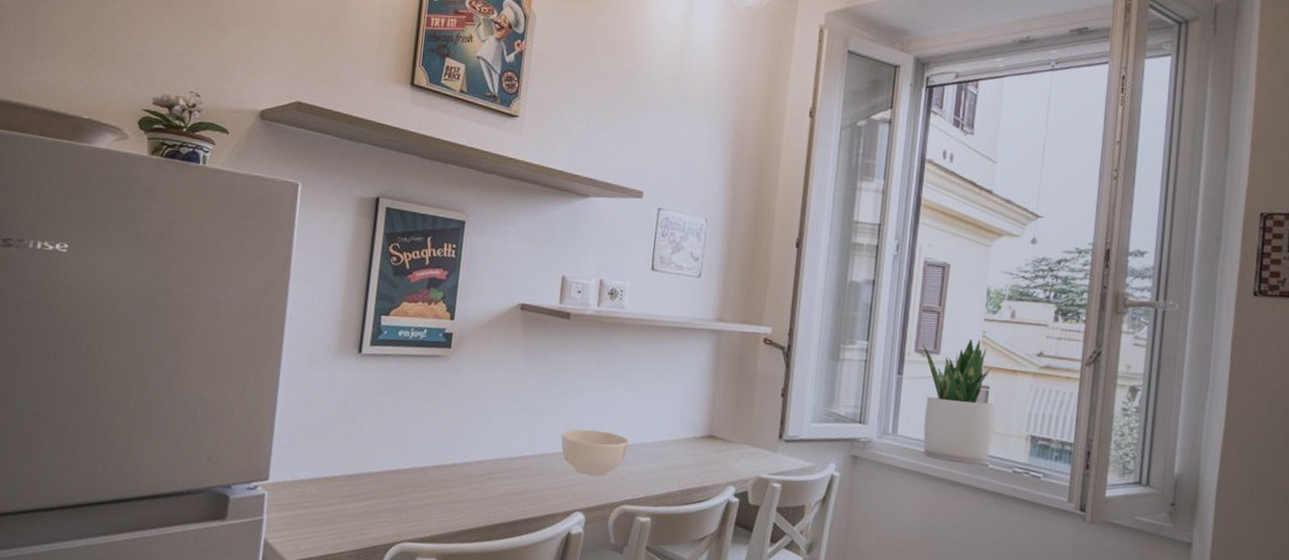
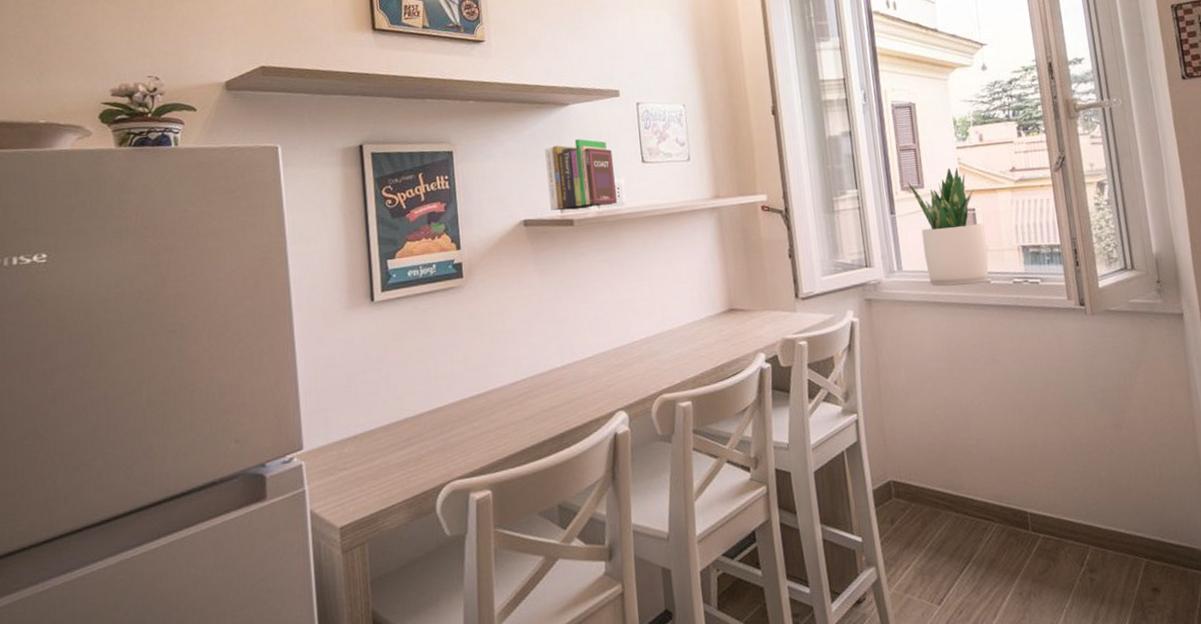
books: none [550,233,623,306] -> present [544,139,617,211]
bowl: present [560,429,630,477] -> none [587,326,656,374]

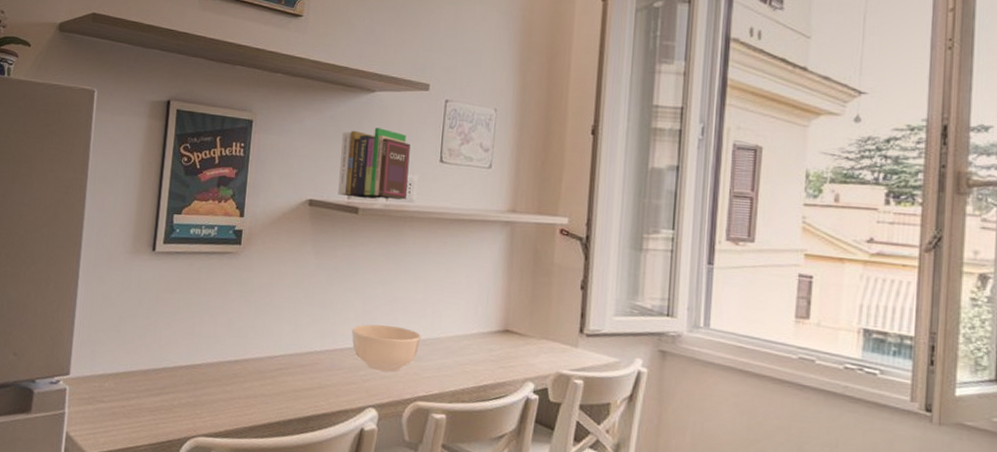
bowl: none [587,326,656,374] -> present [351,324,422,372]
planter: present [907,168,989,287] -> none [734,225,820,361]

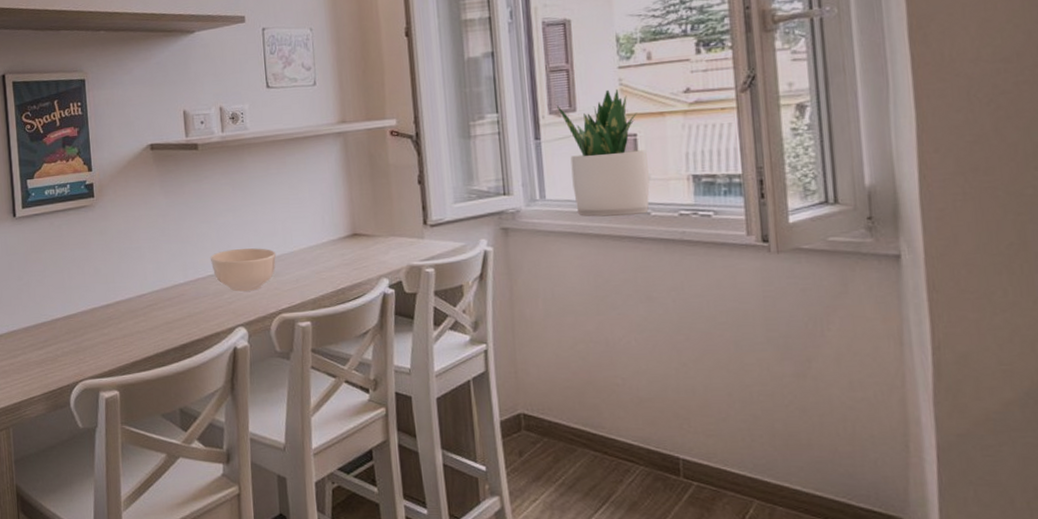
books: present [338,128,411,200] -> none [170,65,241,135]
planter: none [734,225,820,361] -> present [556,89,650,217]

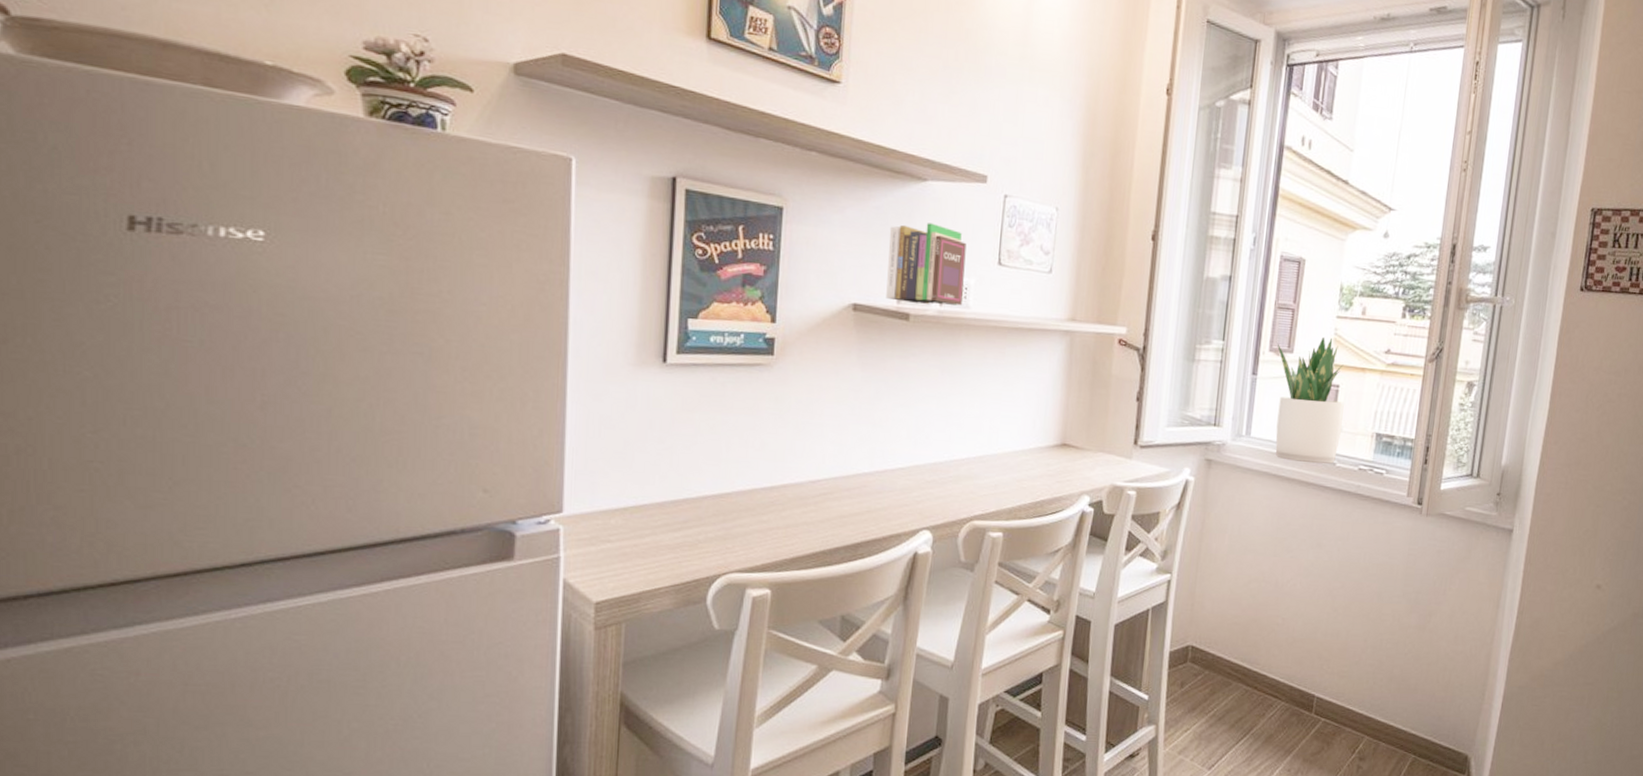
books: none [170,65,241,135] -> present [886,223,967,306]
bowl: present [209,248,277,292] -> none [903,442,979,492]

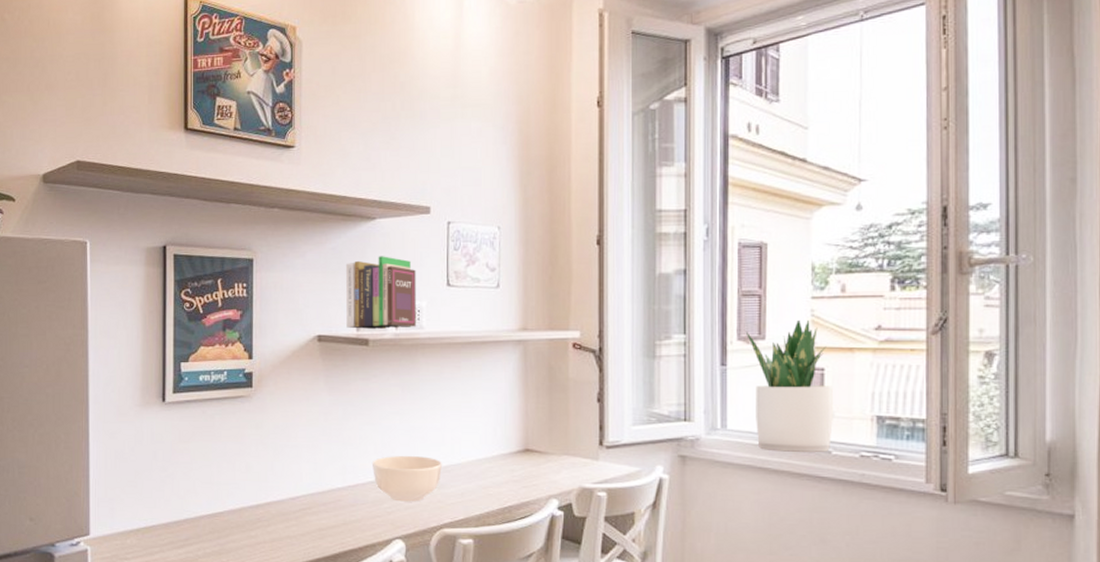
bowl: none [903,442,979,492] -> present [371,456,443,502]

